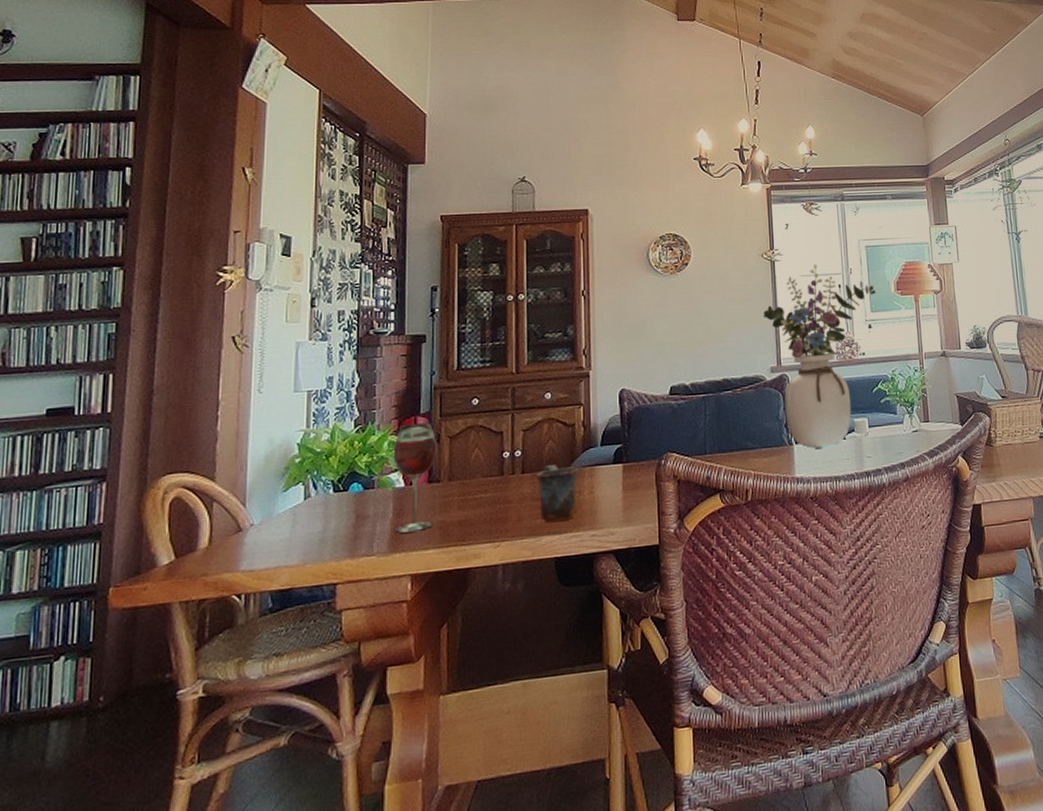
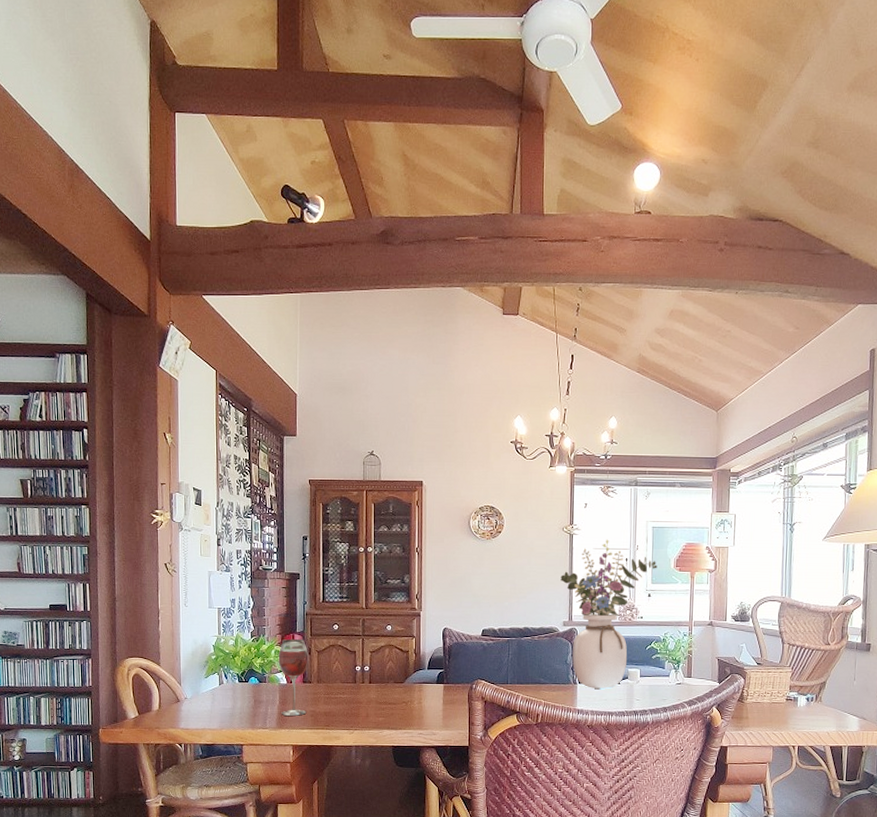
mug: present [536,464,579,523] -> none [380,679,411,721]

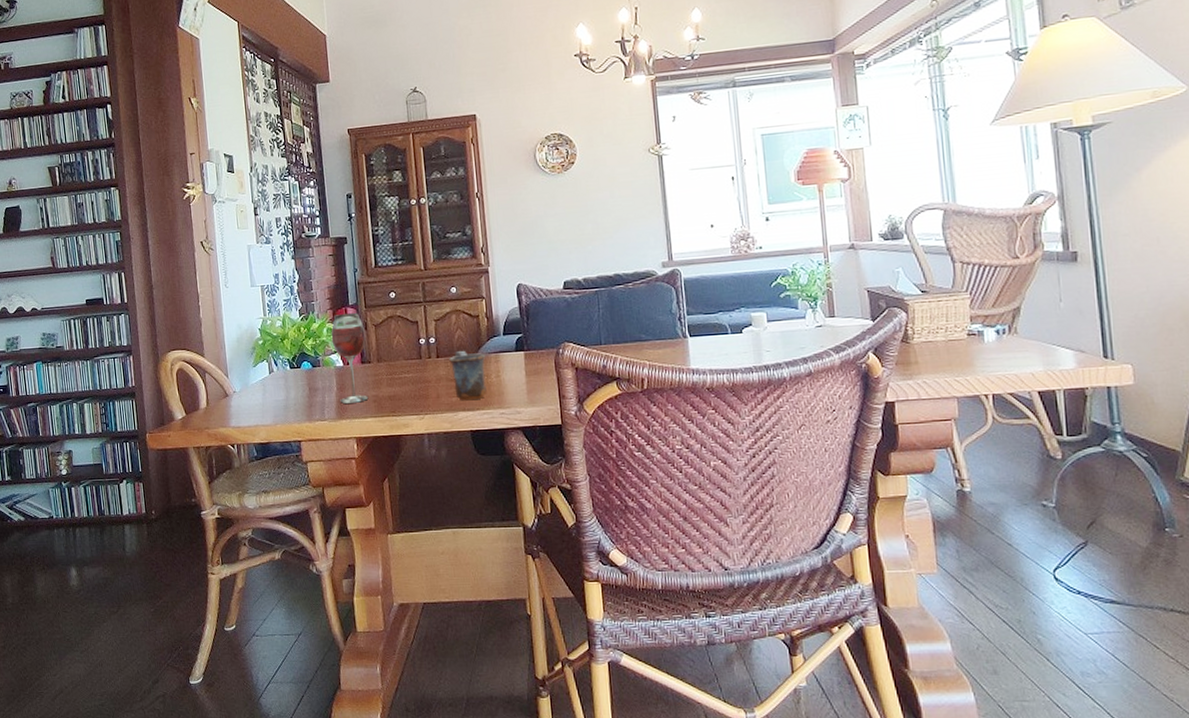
mug: none [380,679,411,721] -> present [449,350,487,401]
bouquet: present [560,539,657,689] -> none [652,156,774,342]

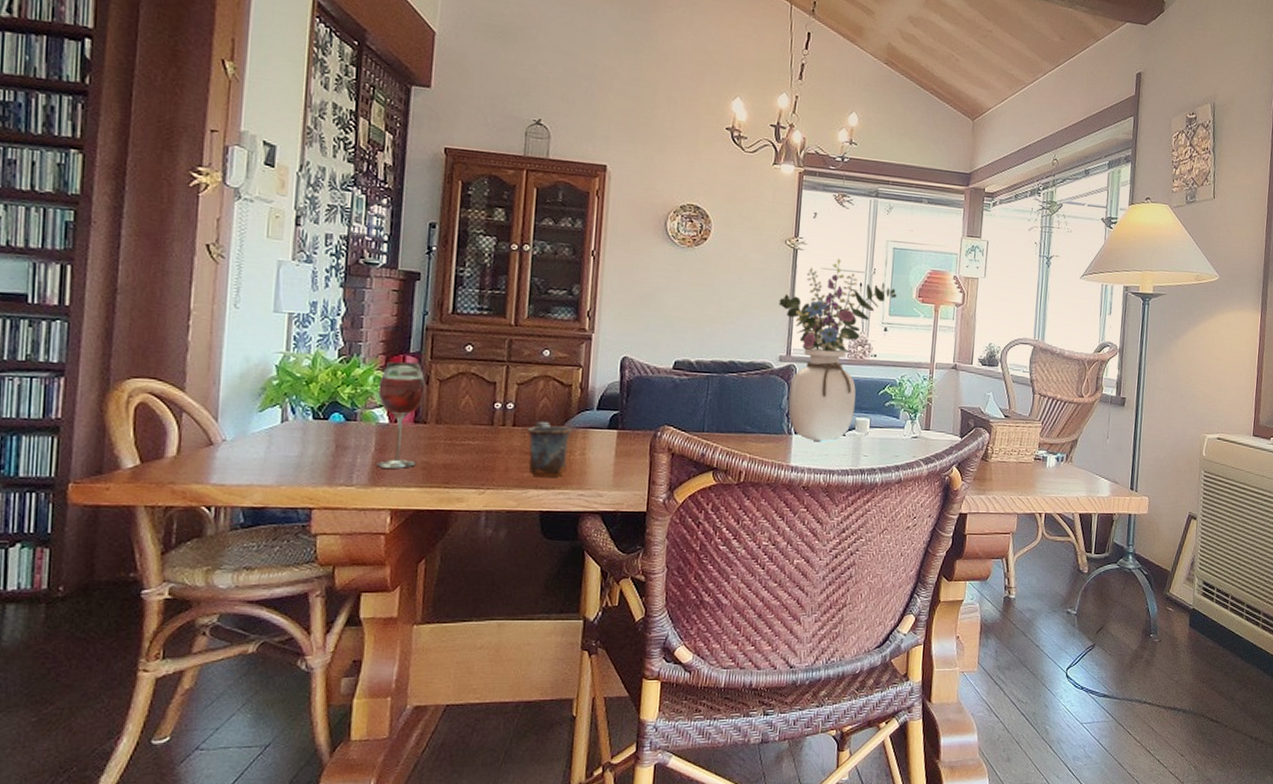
bouquet: none [652,156,774,342] -> present [779,258,897,441]

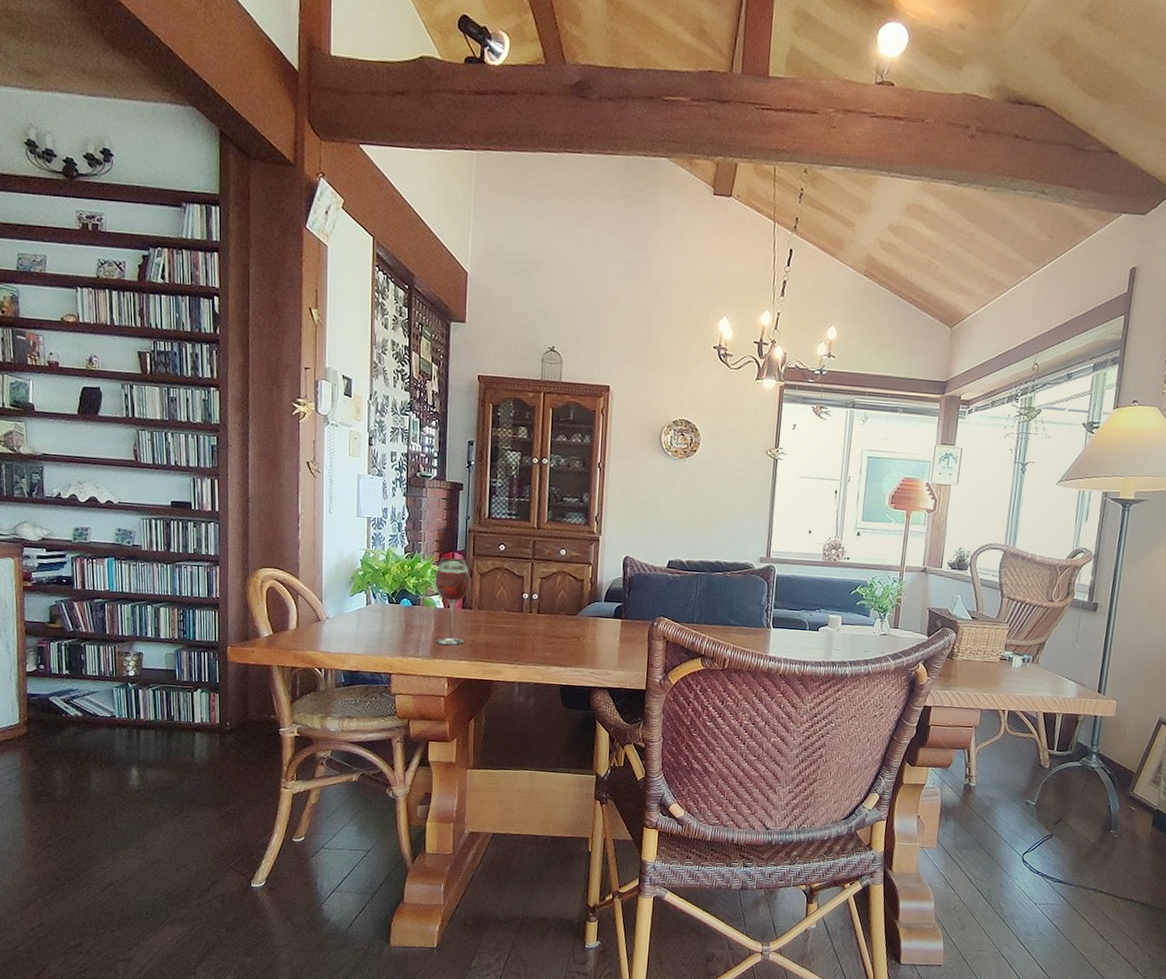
mug: present [527,421,573,478] -> none [549,610,585,658]
bouquet: present [779,258,897,441] -> none [760,467,870,635]

